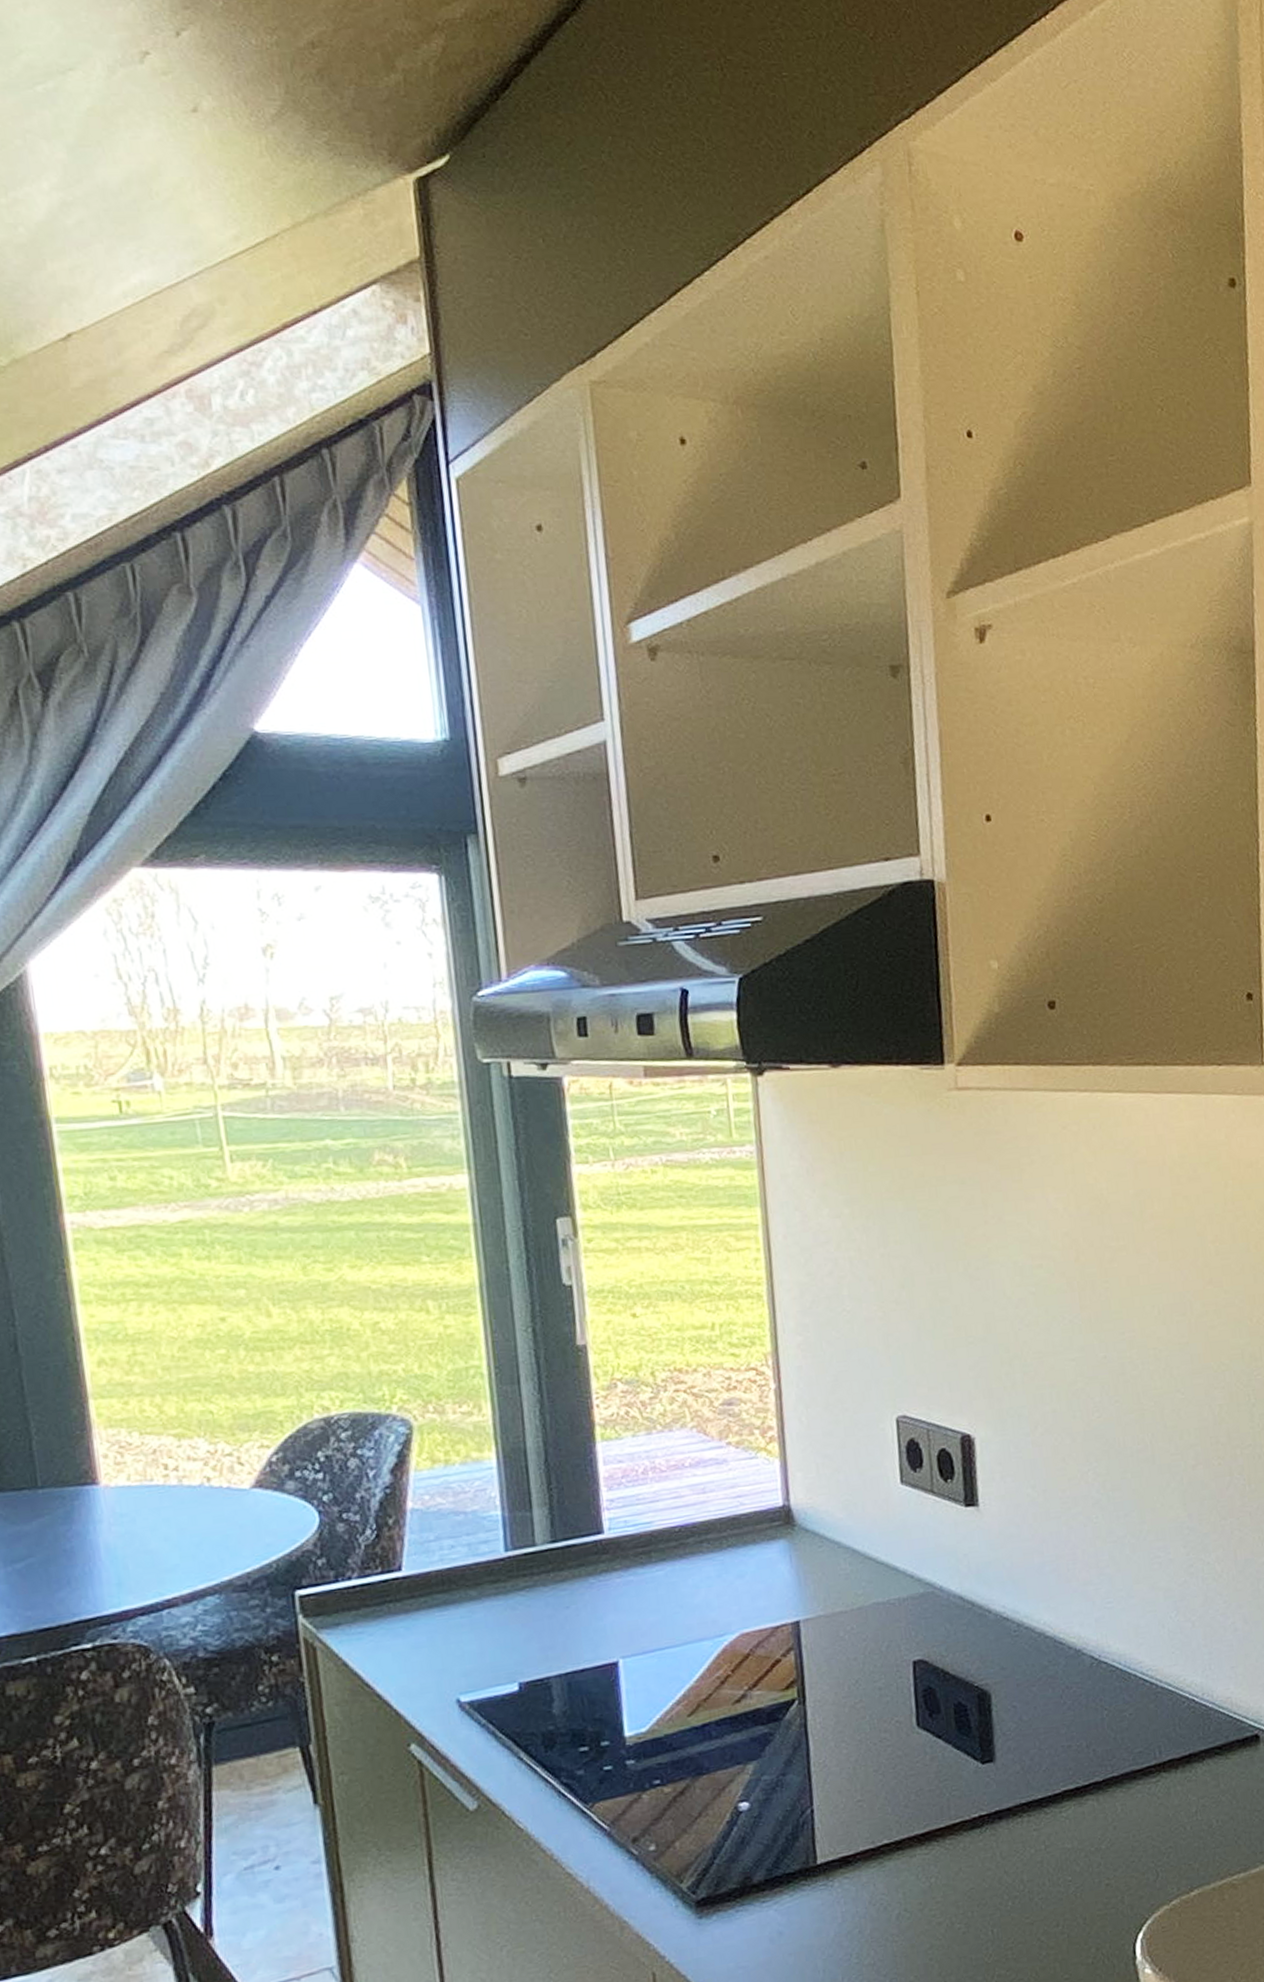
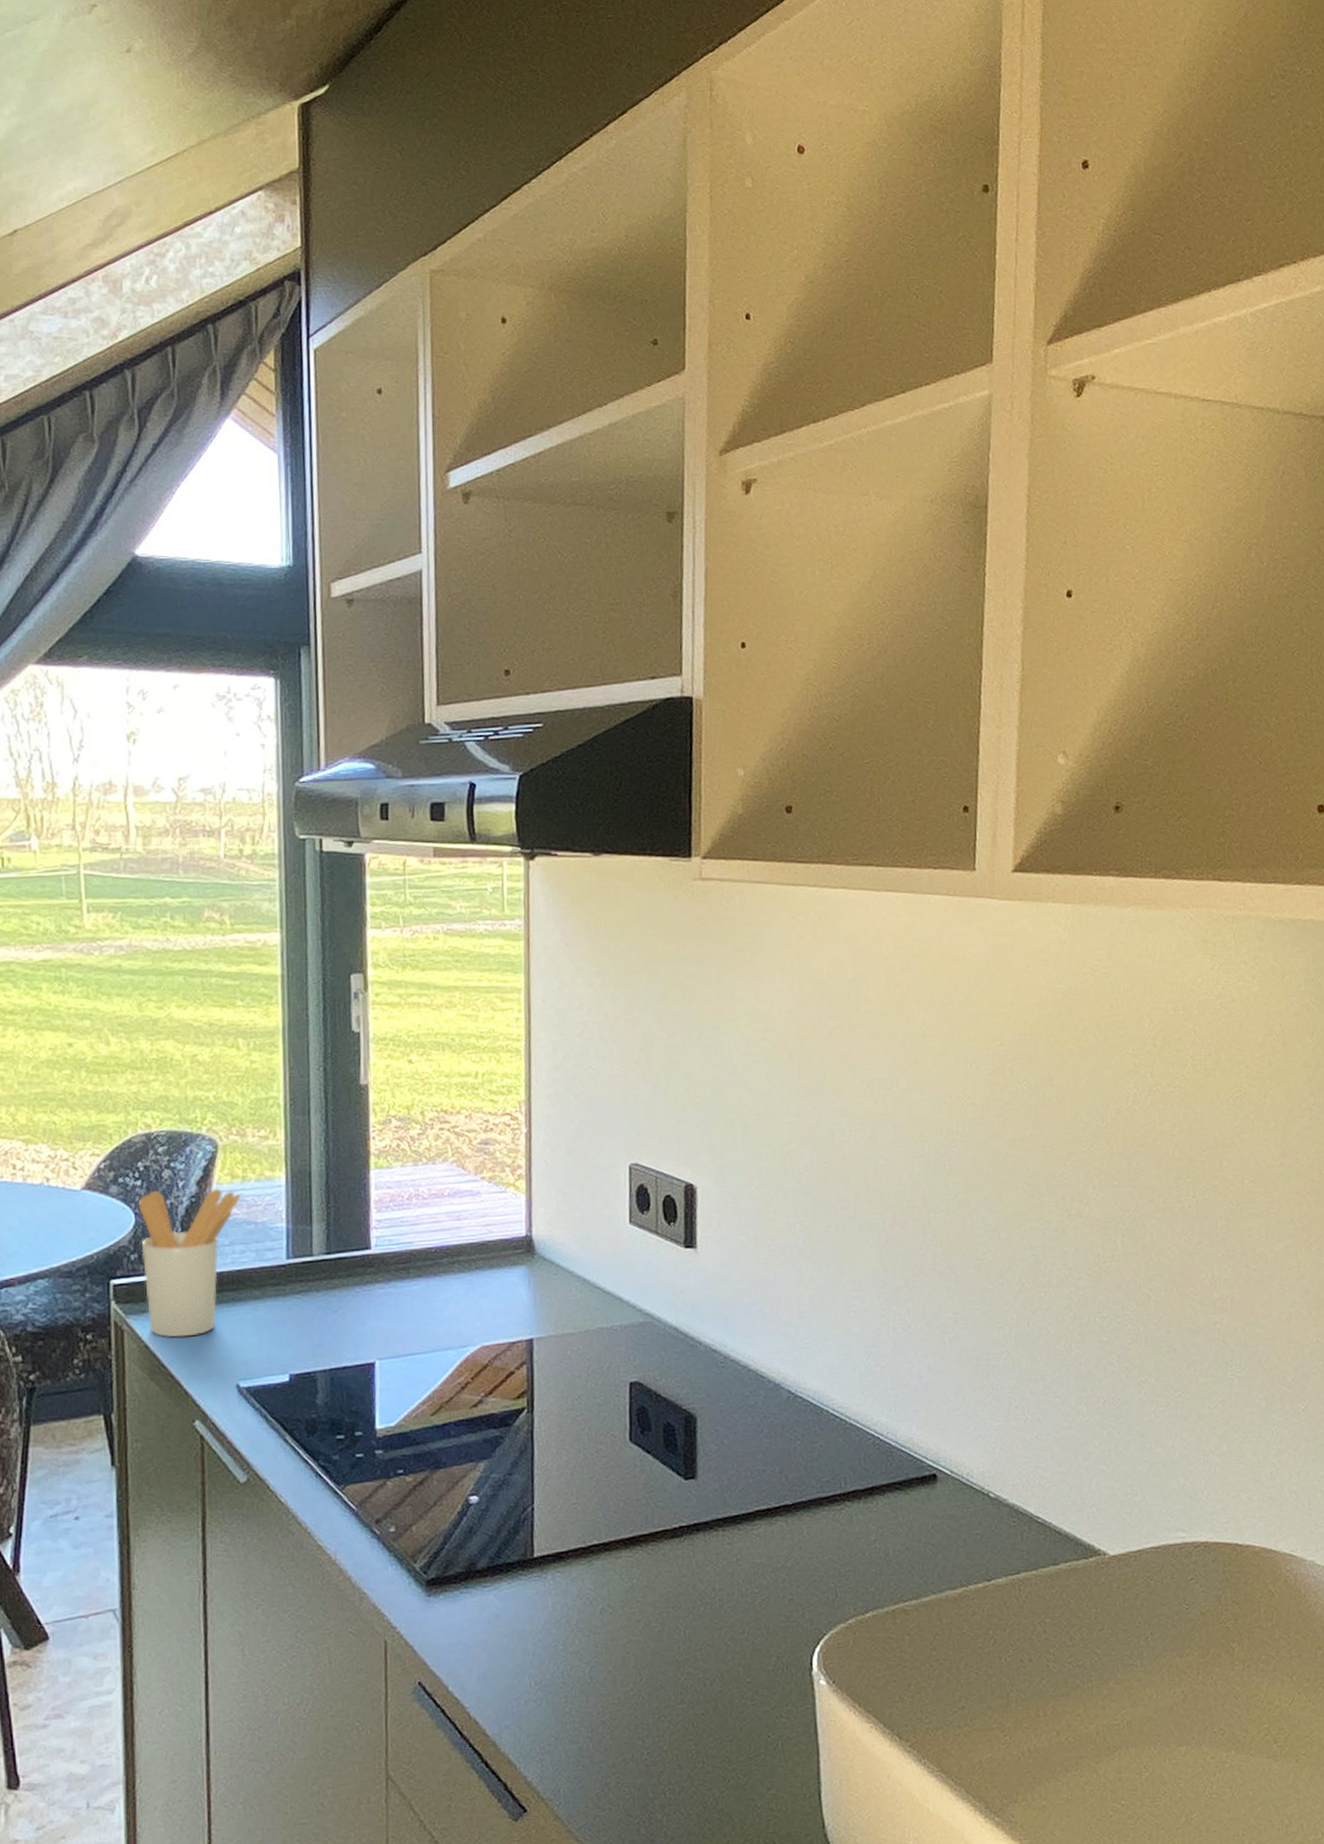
utensil holder: none [321,1476,445,1652] -> present [138,1189,241,1338]

